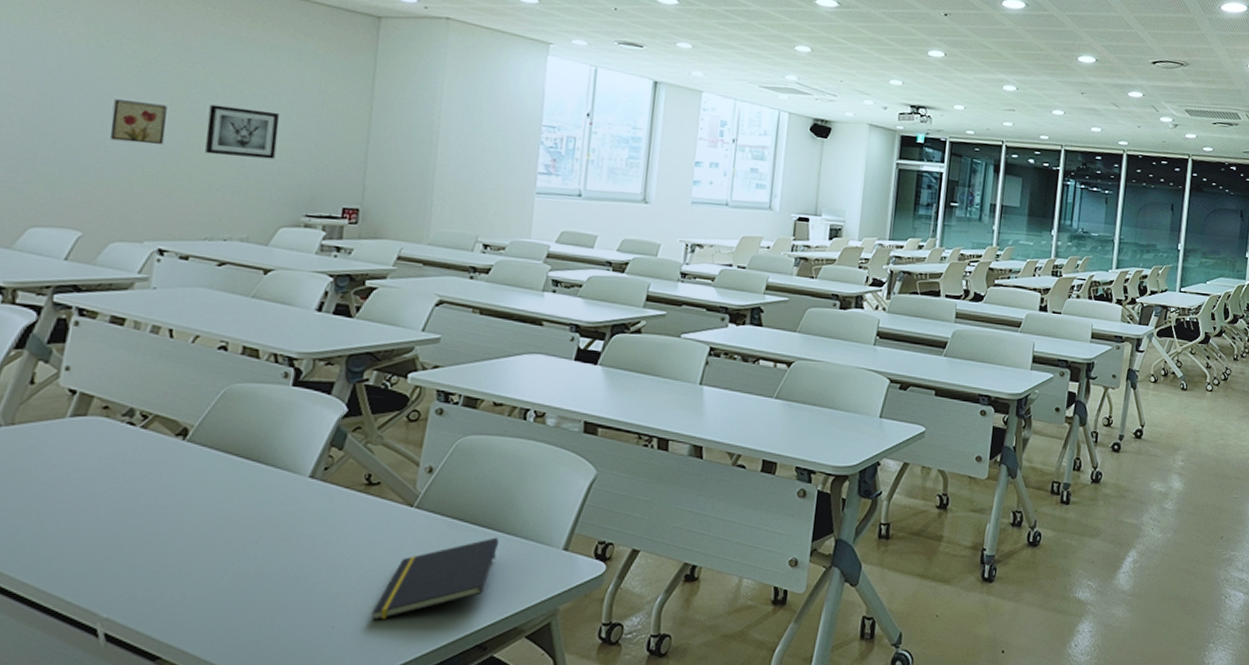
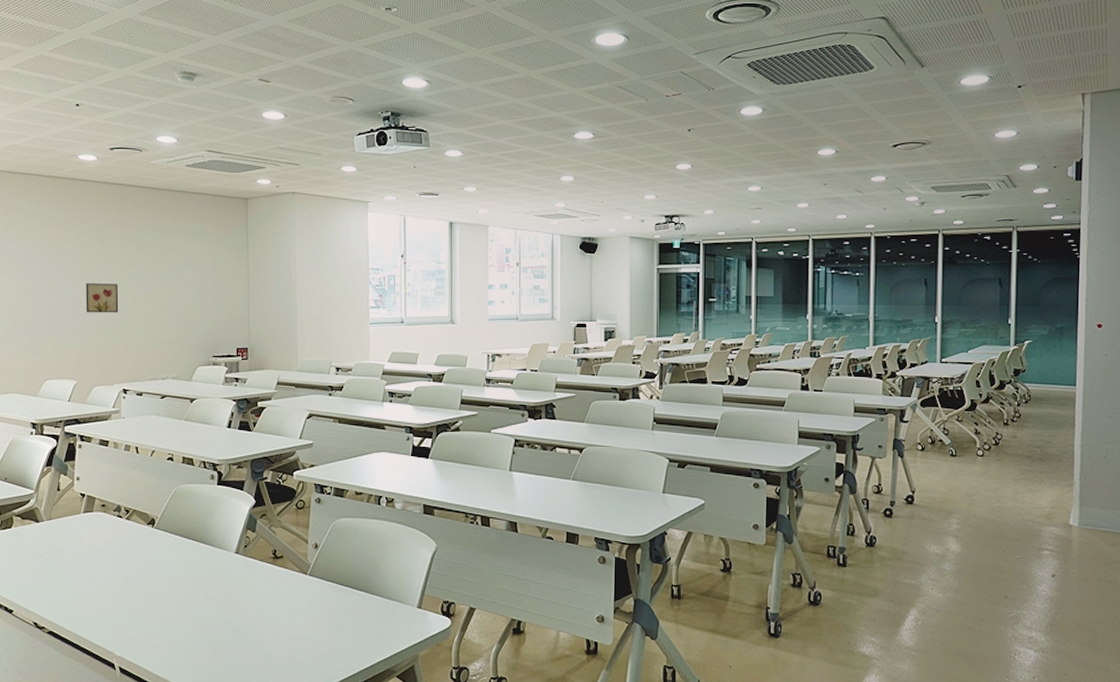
wall art: present [205,104,280,160] -> none [144,279,189,317]
notepad: present [371,537,500,620] -> none [286,598,370,661]

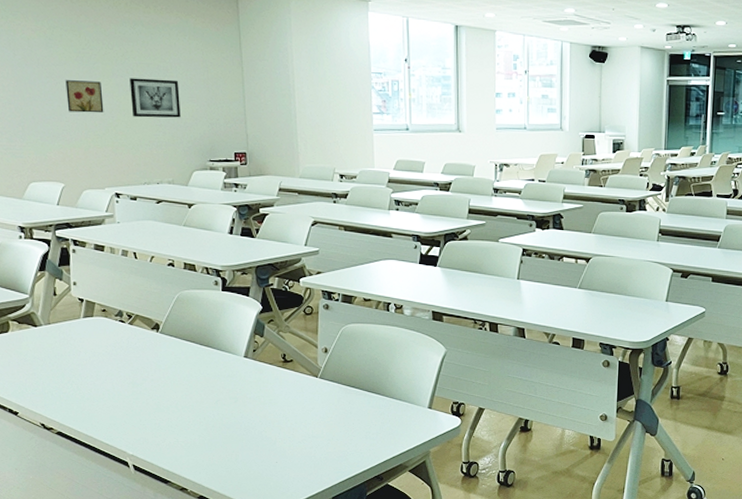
wall art: none [144,279,189,317] -> present [129,78,181,118]

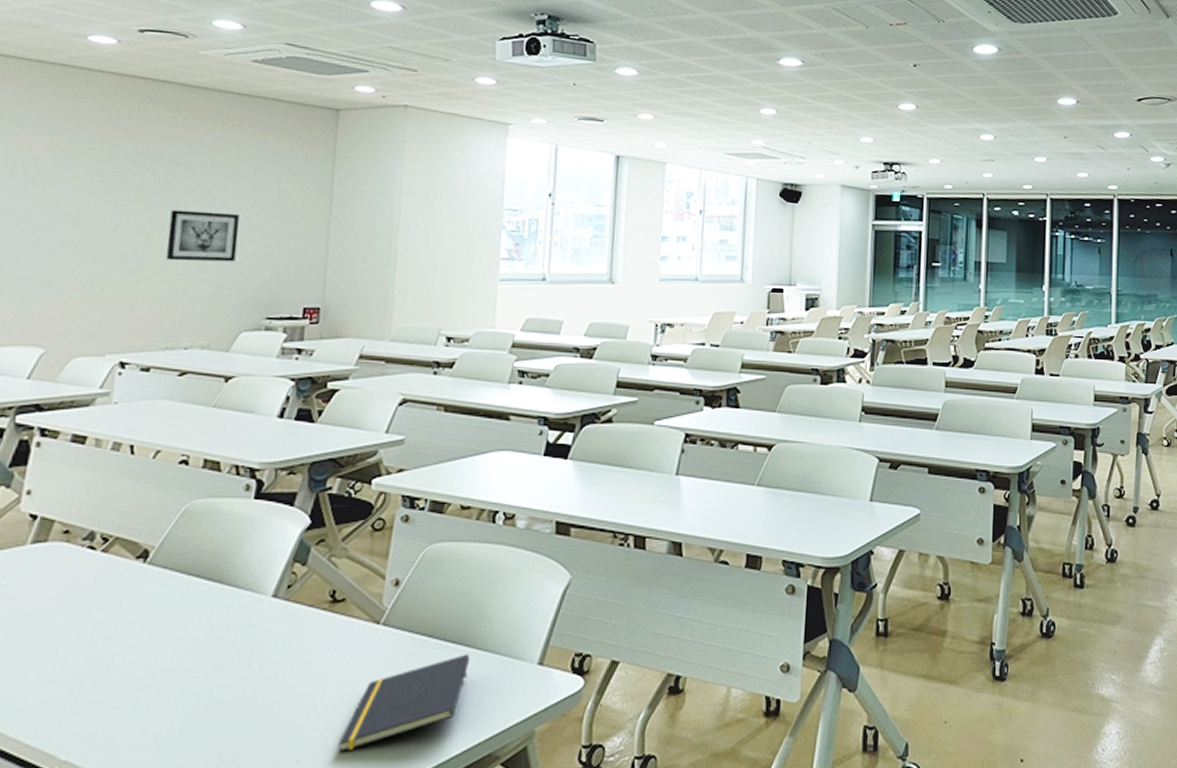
wall art: present [65,80,104,113] -> none [73,211,129,255]
notepad: none [300,399,382,458] -> present [338,653,471,752]

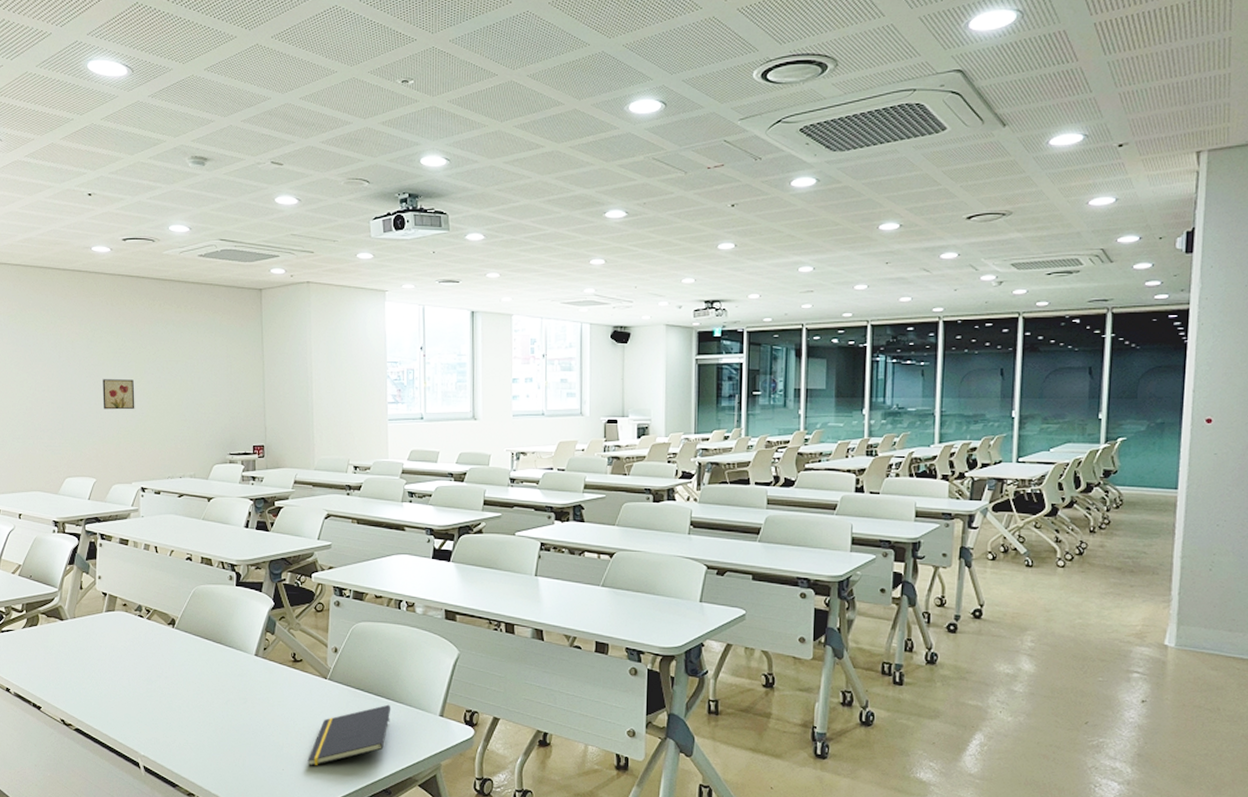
wall art: none [73,211,129,255] -> present [102,379,135,410]
wall art: present [166,209,240,262] -> none [159,375,204,413]

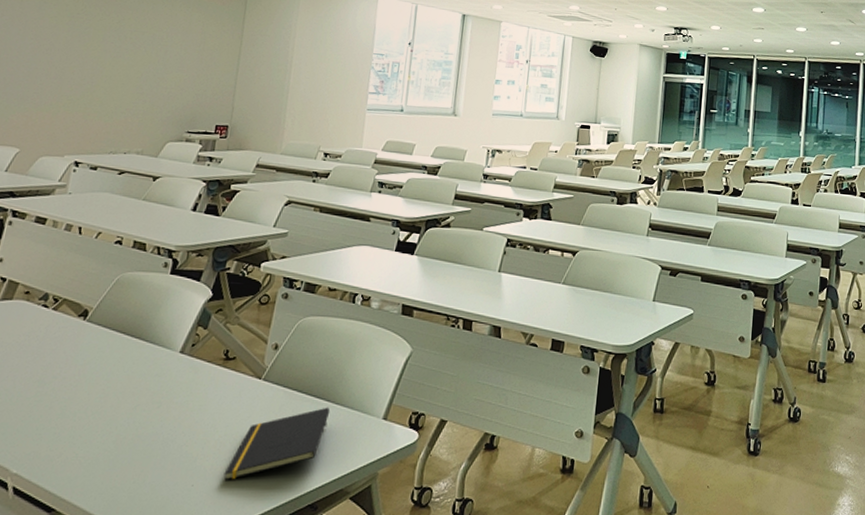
wall art: present [102,379,135,410] -> none [45,43,89,78]

